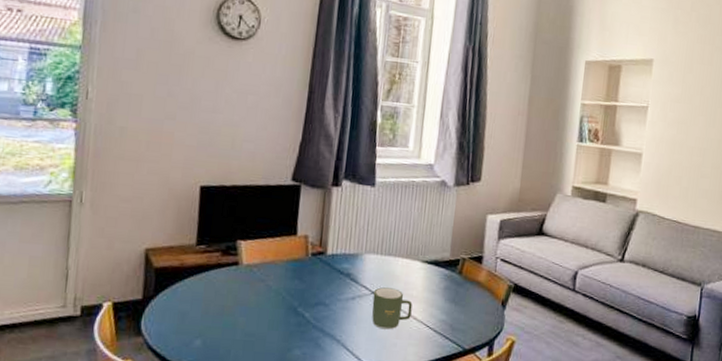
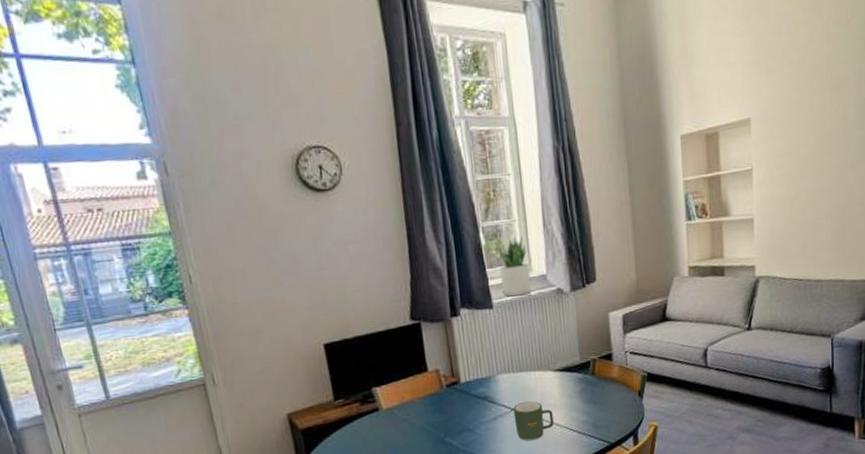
planter: none [388,121,421,180] -> present [497,235,532,297]

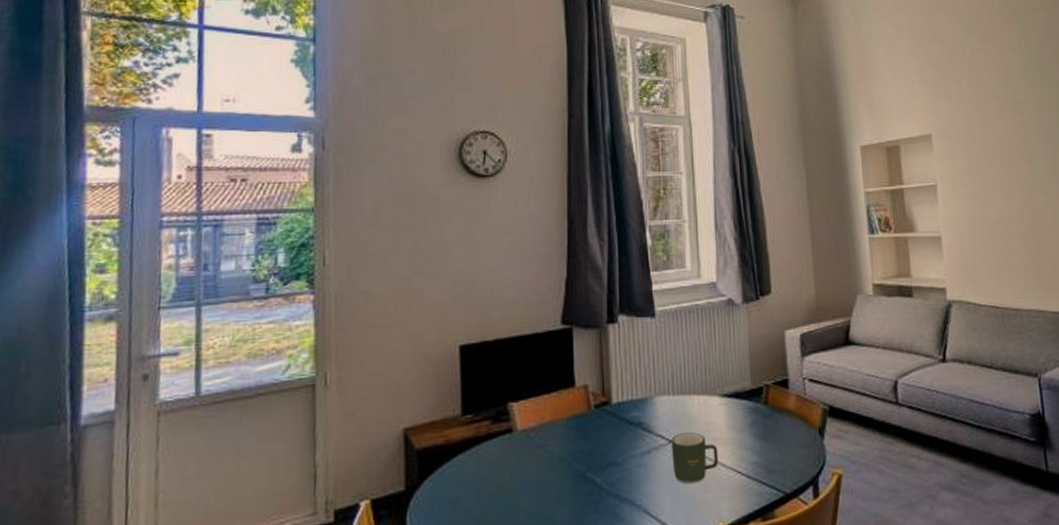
planter: present [497,235,532,297] -> none [664,237,699,305]

